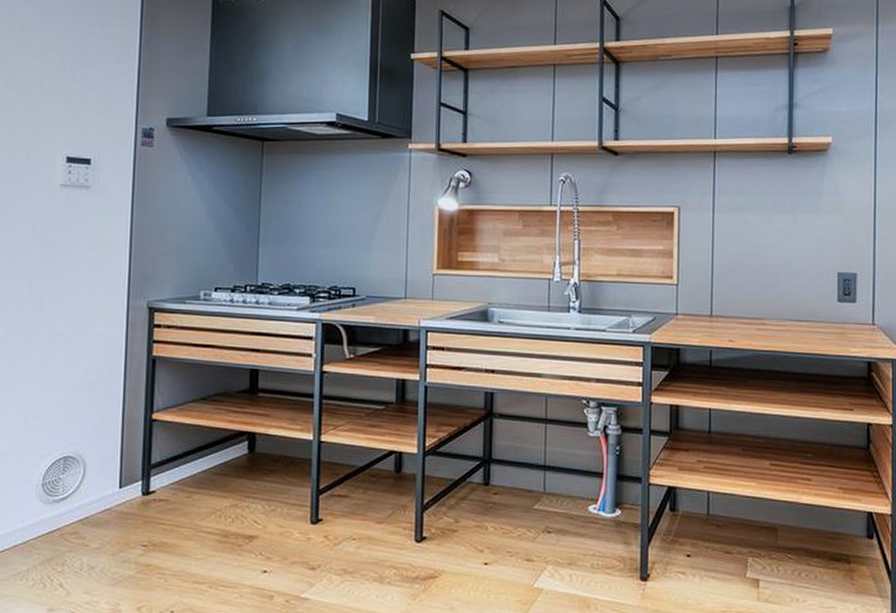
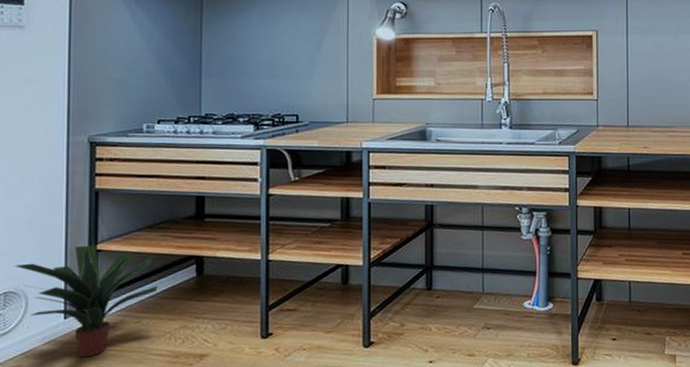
potted plant: none [74,414,210,530] -> present [15,245,158,358]

